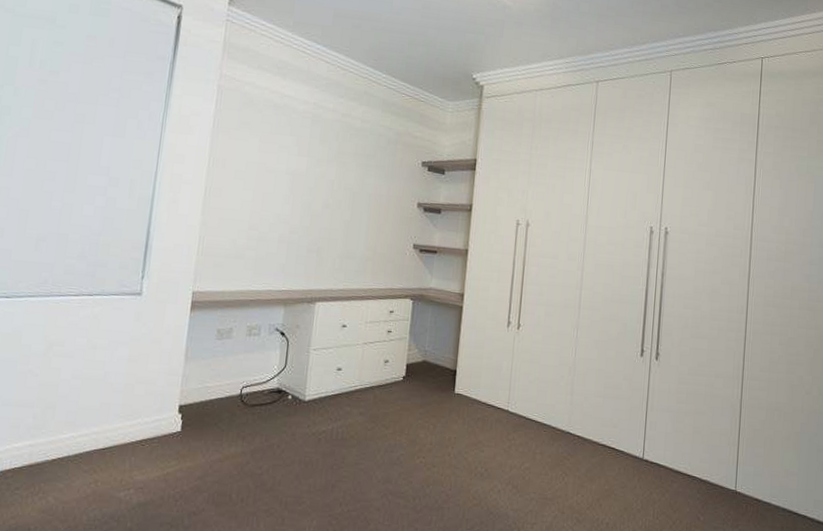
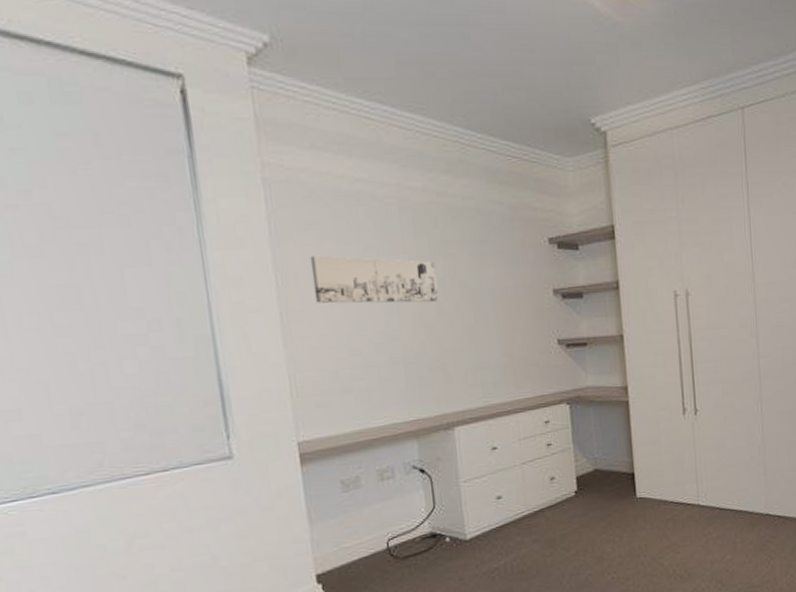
wall art: none [233,148,330,198] -> present [310,255,439,304]

